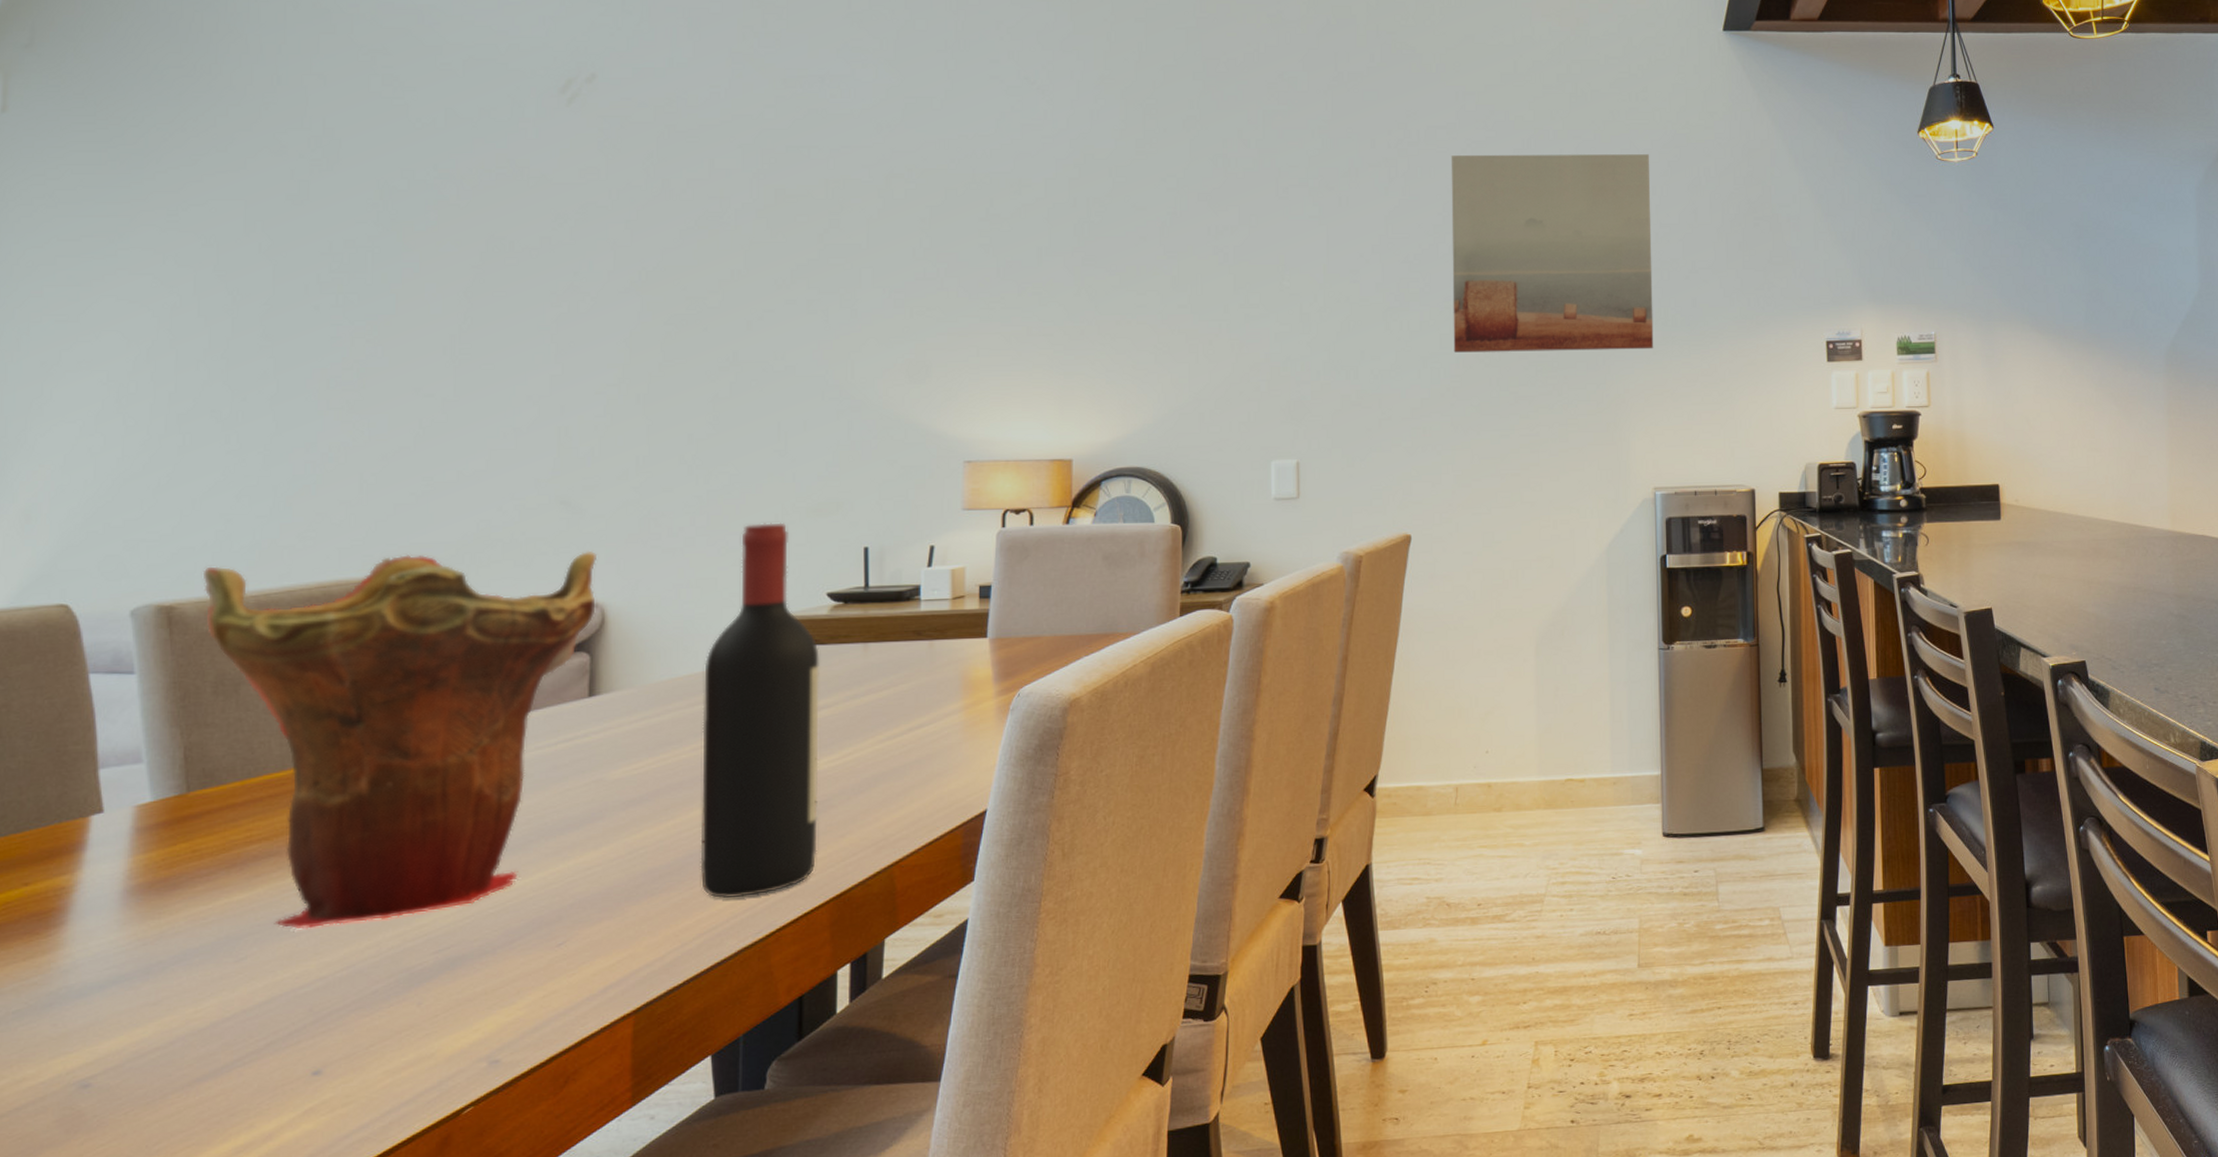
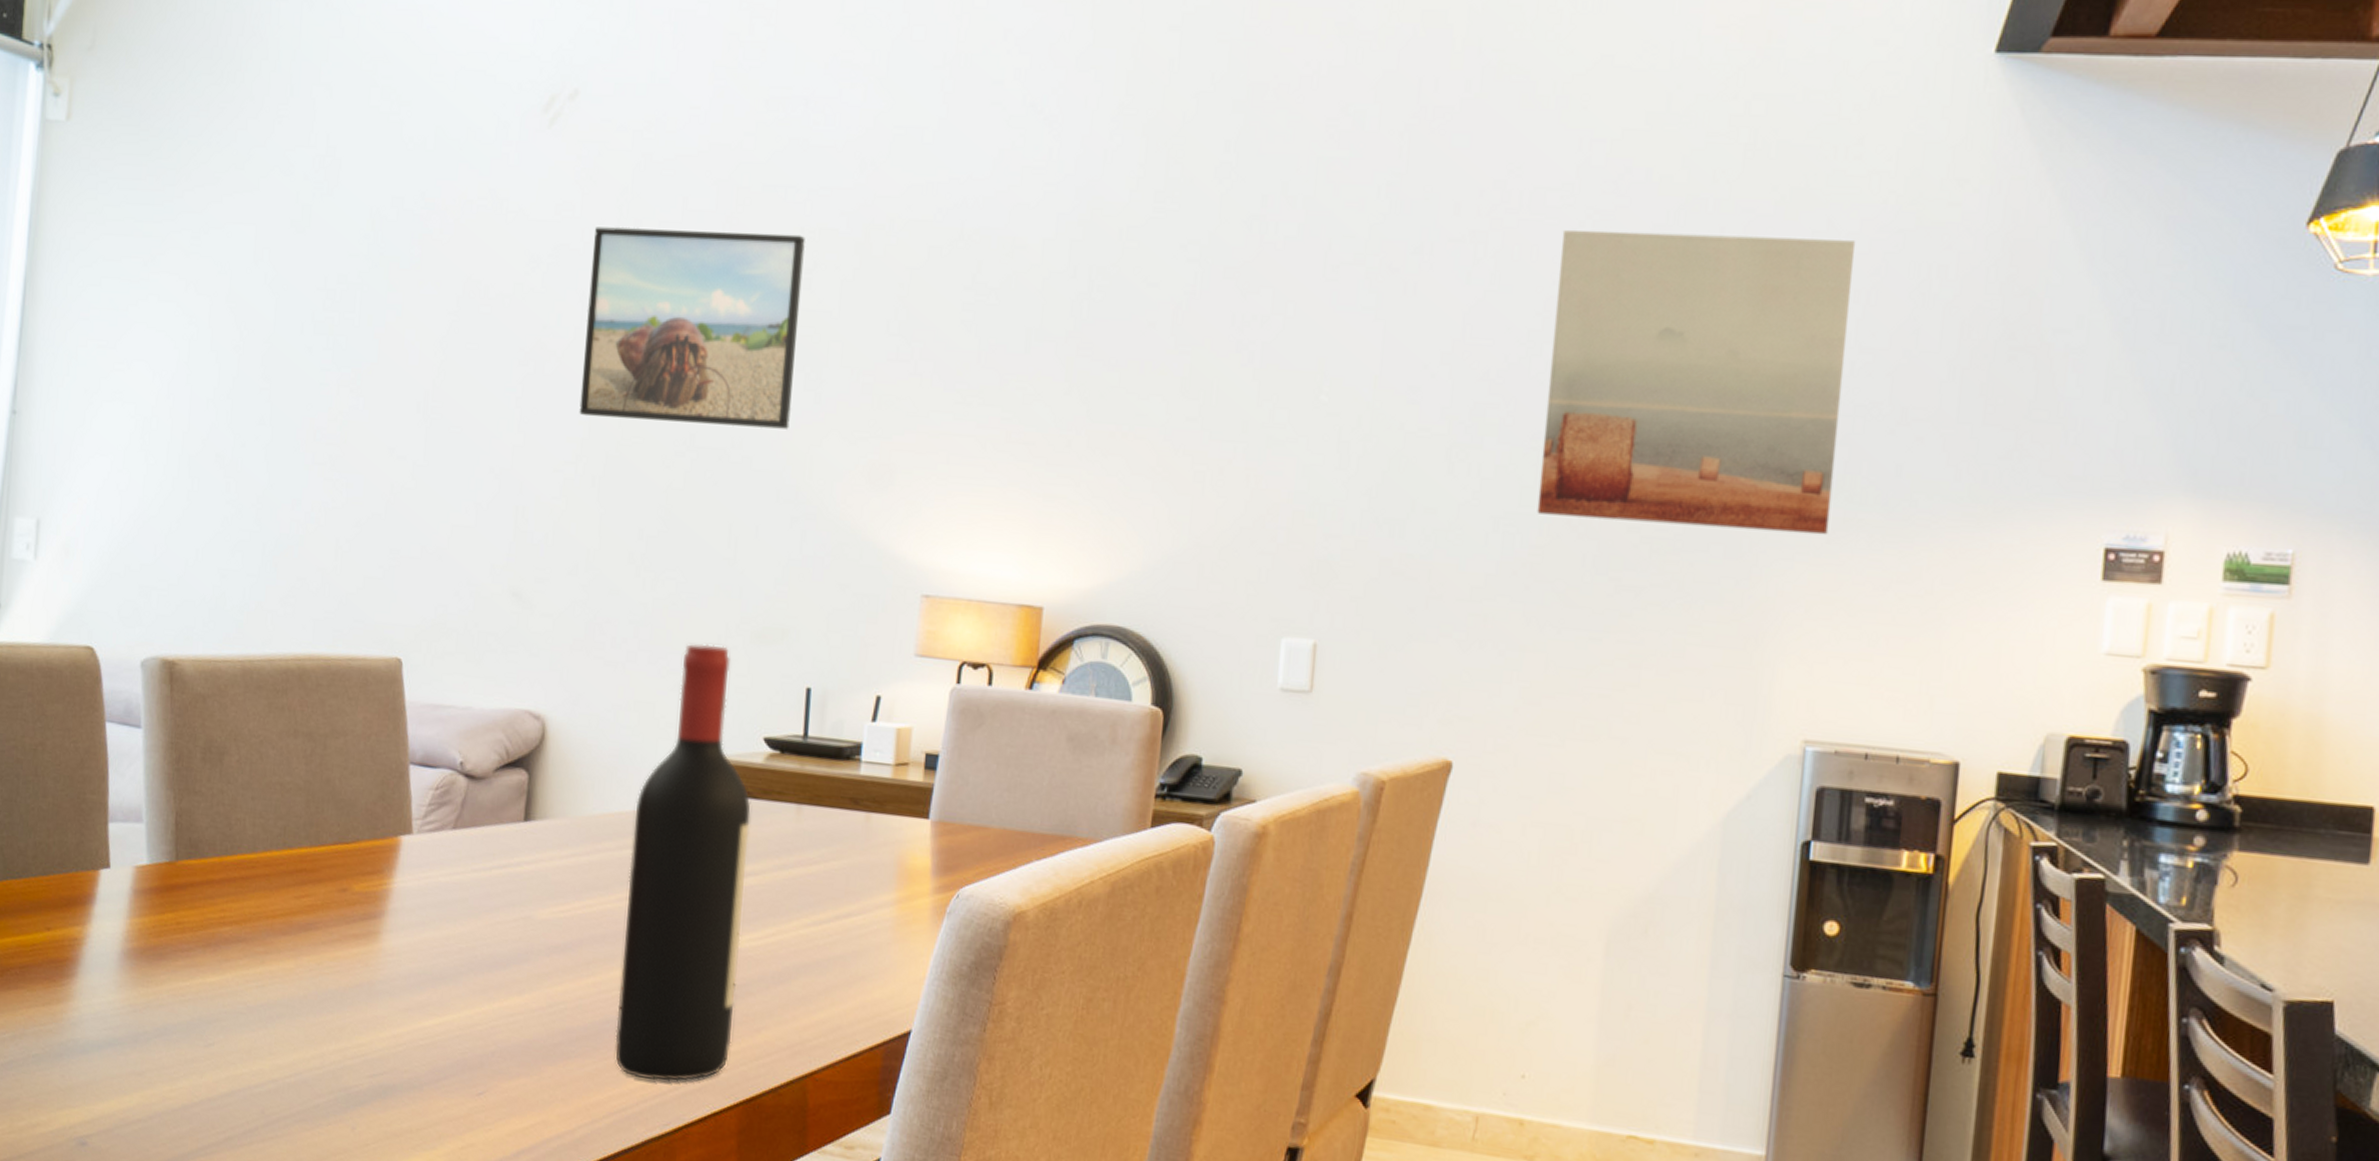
vase: present [202,550,596,930] -> none [200,623,542,1032]
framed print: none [618,185,830,345] -> present [579,227,805,429]

